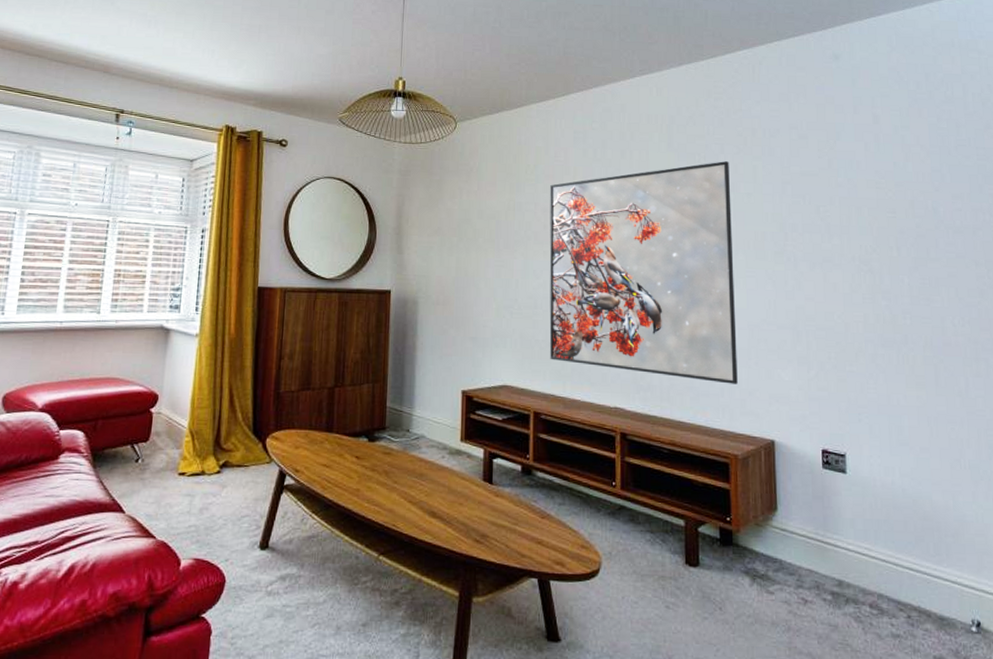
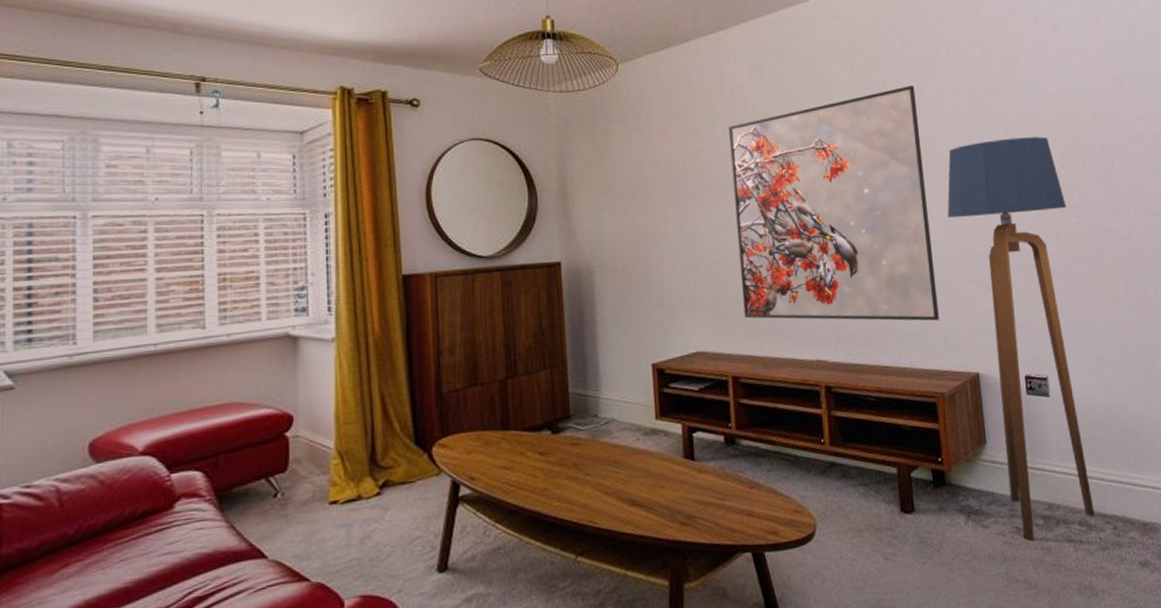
floor lamp: none [753,218,887,615] -> present [947,136,1095,541]

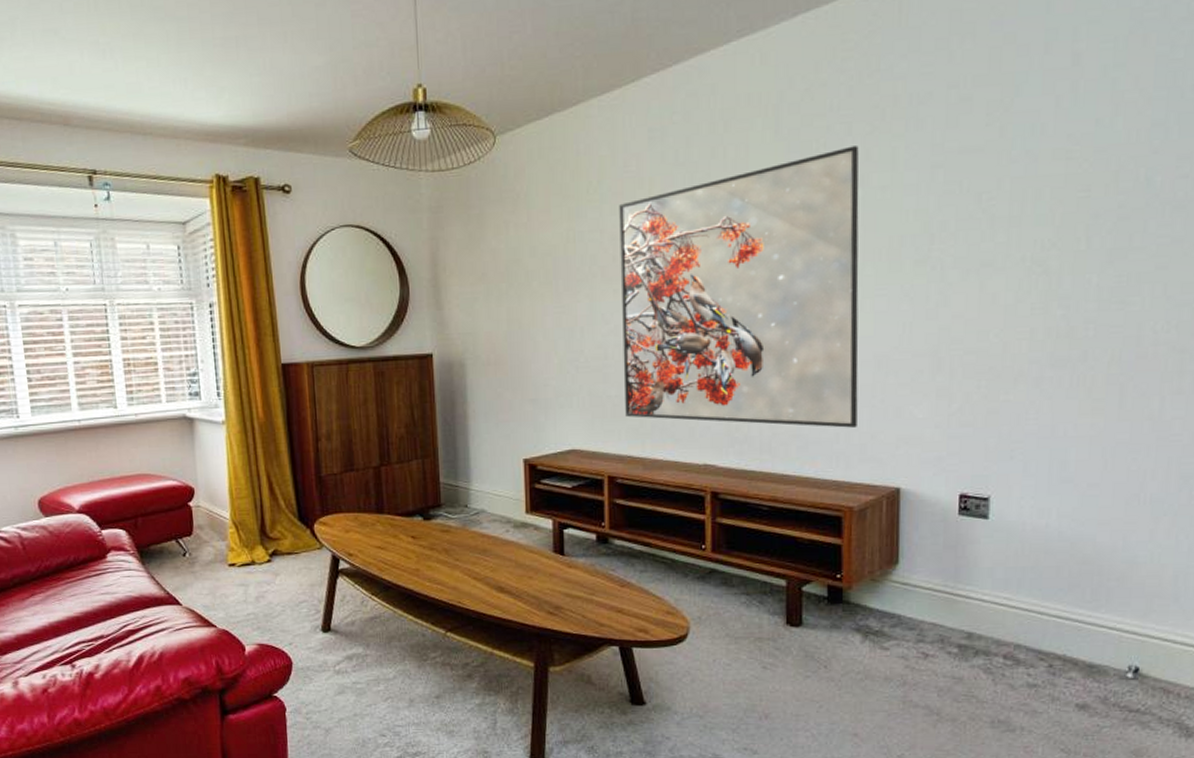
floor lamp: present [947,136,1095,541] -> none [884,206,1052,669]

